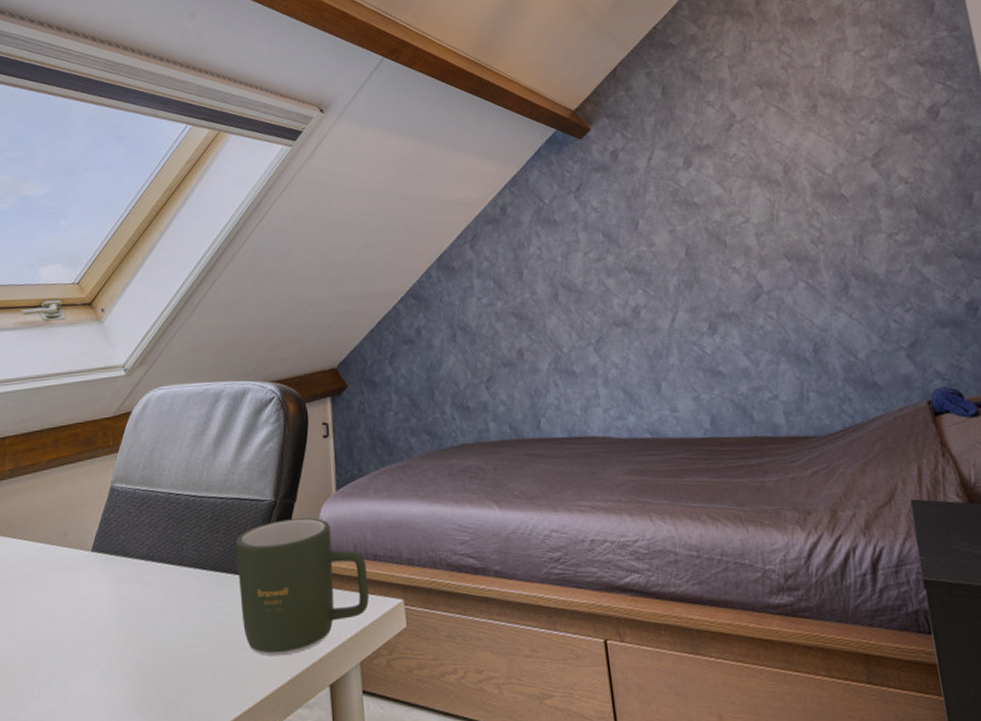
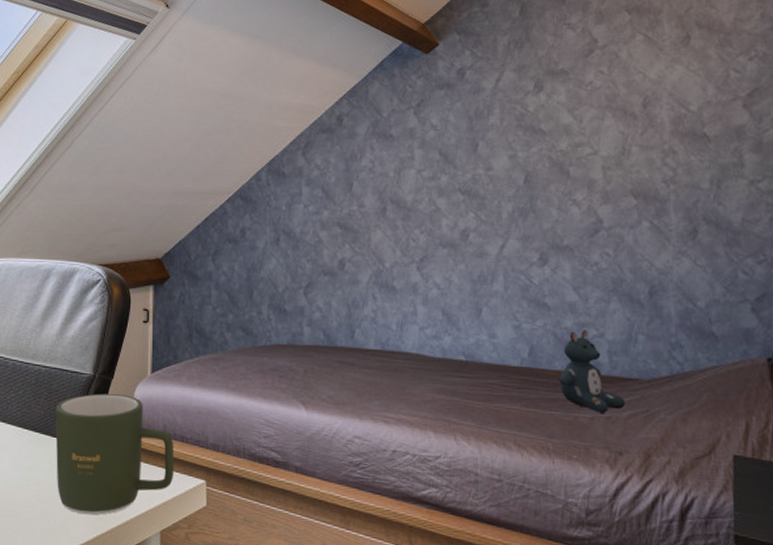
stuffed animal: none [742,393,808,475] -> present [559,330,626,413]

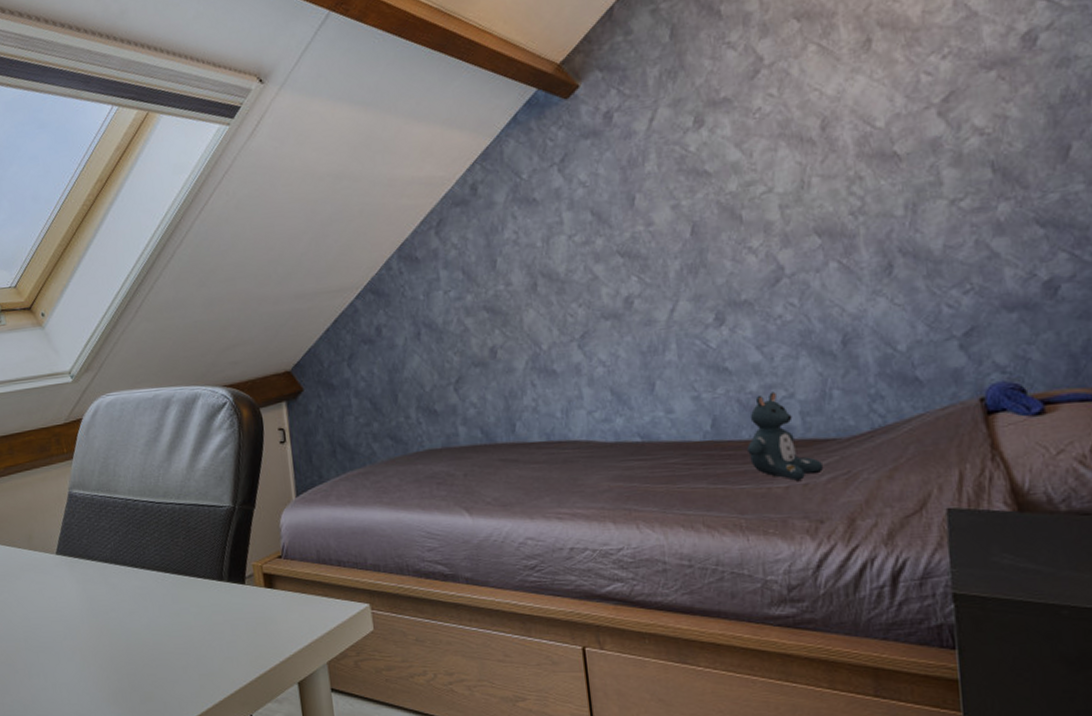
mug: present [55,393,174,515] -> none [196,523,335,655]

